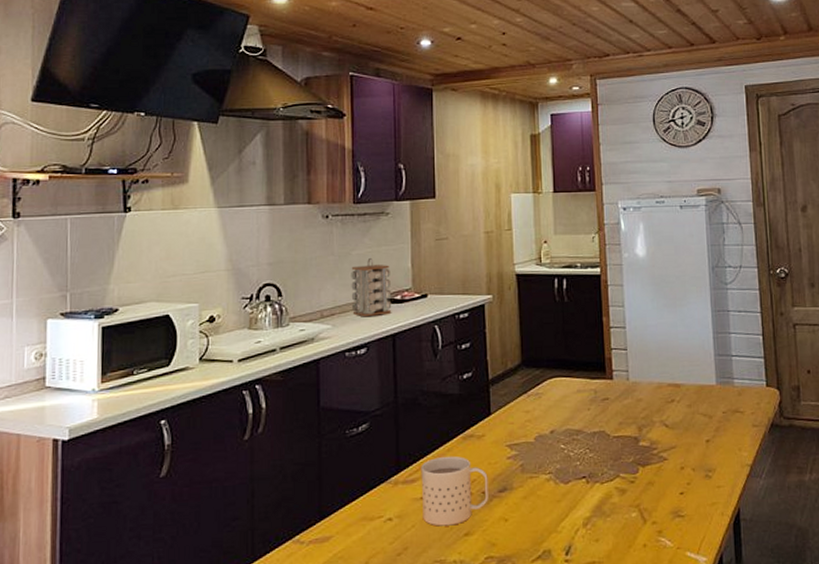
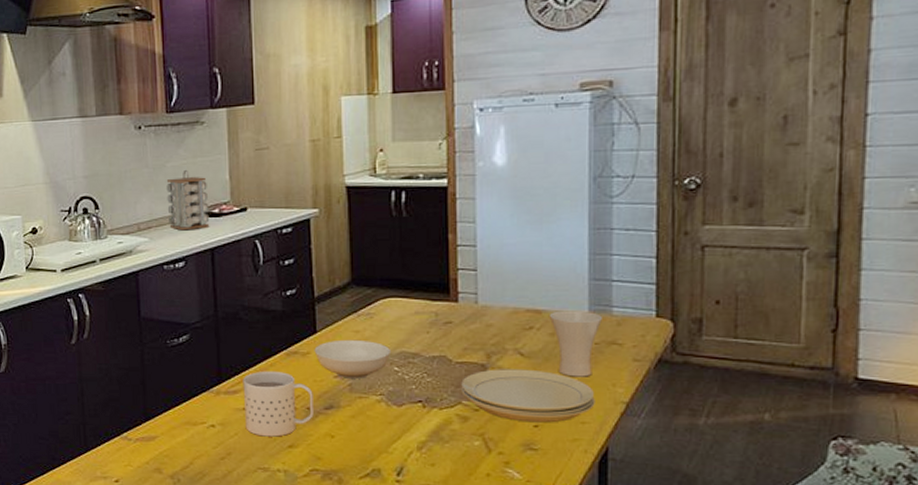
bowl: none [488,419,558,459] -> present [314,339,392,379]
plate: none [618,439,727,491] -> present [461,369,595,423]
cup: none [686,383,727,444] -> present [549,310,602,377]

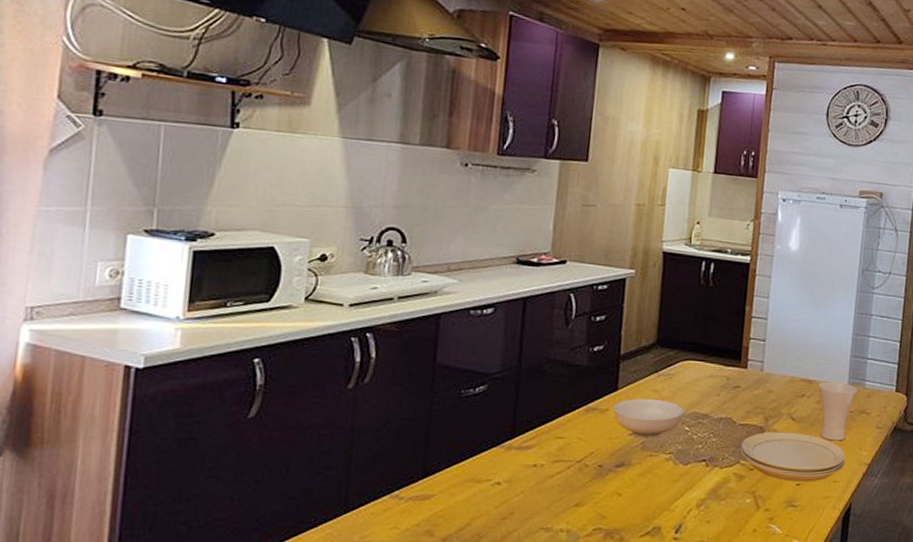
spice rack: present [166,169,210,231] -> none [483,214,530,277]
mug: present [243,370,314,437] -> none [533,426,607,495]

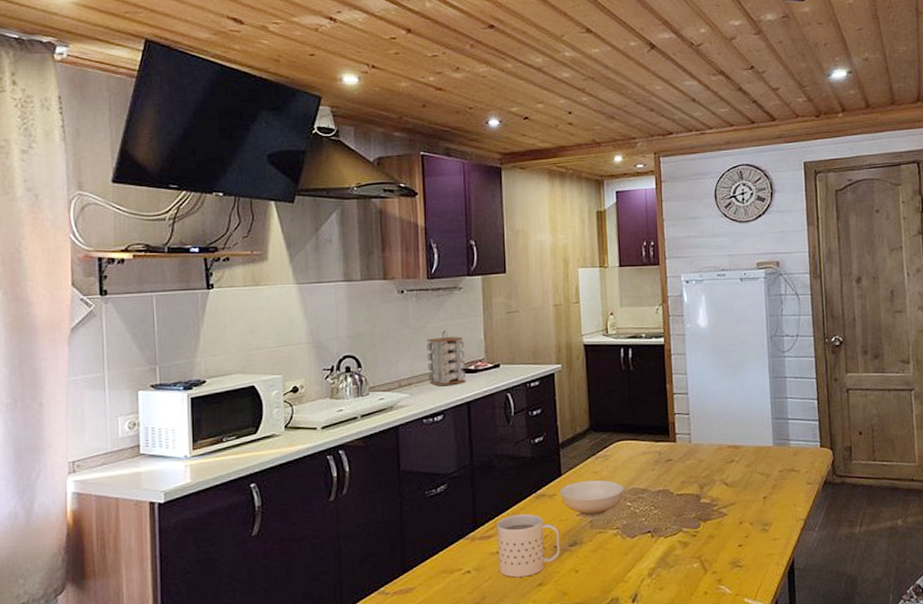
spice rack: none [483,214,530,277] -> present [426,330,466,386]
mug: none [533,426,607,495] -> present [496,513,560,578]
plate: present [740,431,846,482] -> none [681,496,782,543]
cup: present [817,381,857,441] -> none [744,444,783,501]

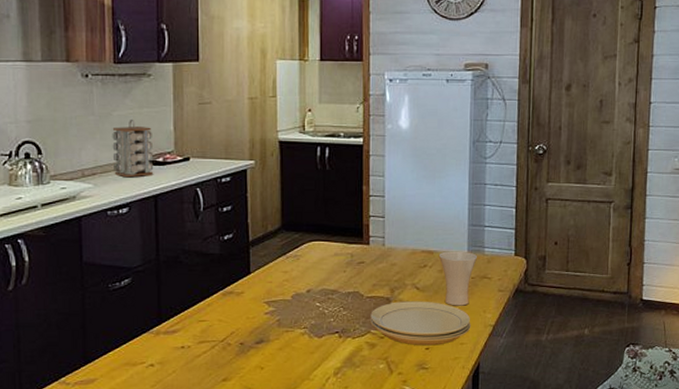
mug: present [496,513,560,578] -> none [182,310,246,372]
bowl: present [559,479,625,516] -> none [247,279,314,315]
plate: none [681,496,782,543] -> present [370,301,471,346]
cup: none [744,444,783,501] -> present [438,251,477,306]

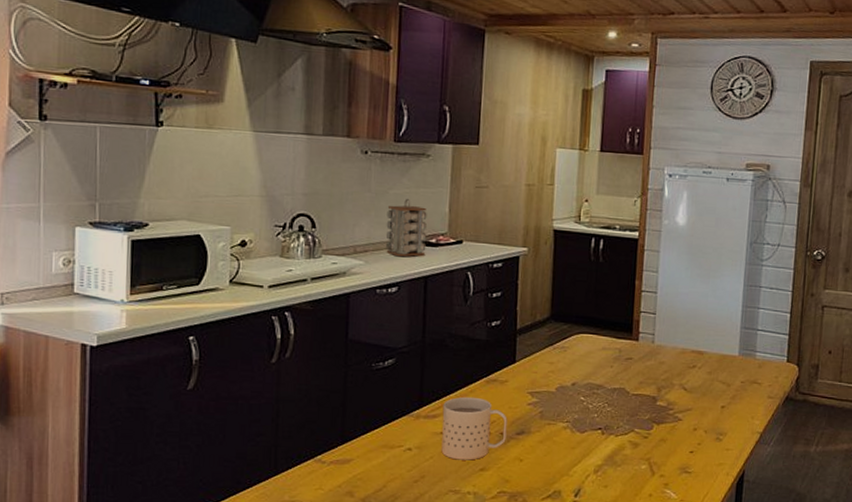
mug: none [182,310,246,372] -> present [441,396,508,461]
plate: present [370,301,471,346] -> none [635,401,738,450]
cup: present [438,251,477,306] -> none [708,353,748,410]

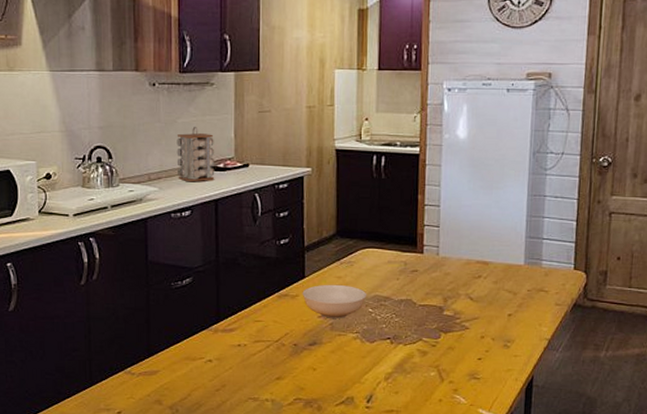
mug: present [441,396,508,461] -> none [238,311,300,370]
bowl: none [512,370,580,407] -> present [302,284,367,319]

